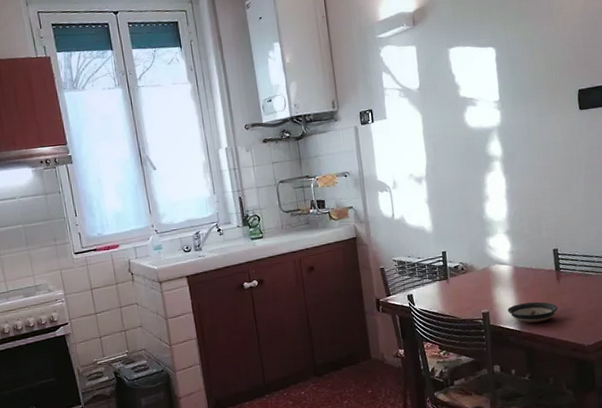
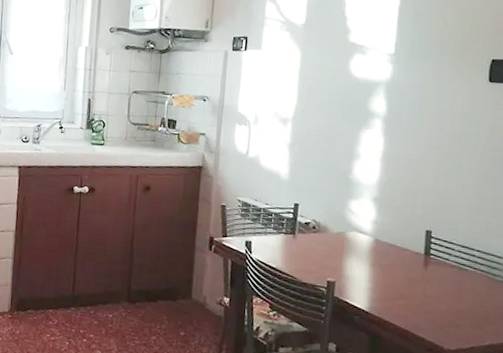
saucer: present [508,302,558,323] -> none [358,281,419,309]

